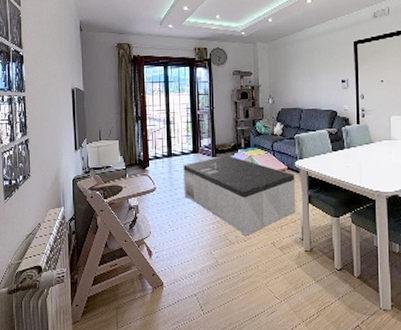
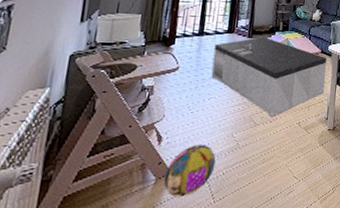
ball: none [158,259,200,306] -> present [163,144,216,197]

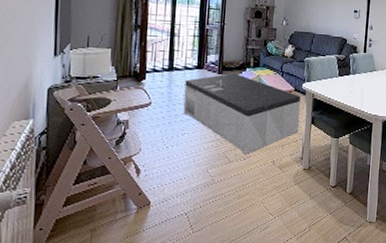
ball: present [163,144,216,197] -> none [144,177,193,226]

